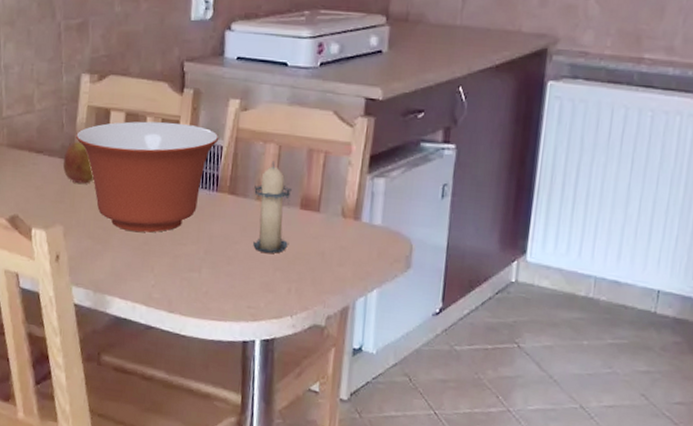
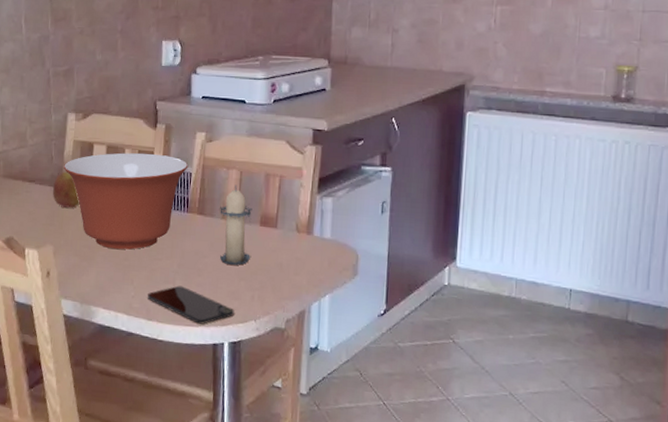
smartphone: none [169,274,268,319] -> present [147,285,235,324]

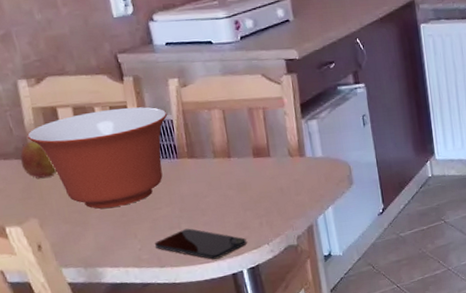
candle: present [219,184,252,265] -> none [209,123,252,199]

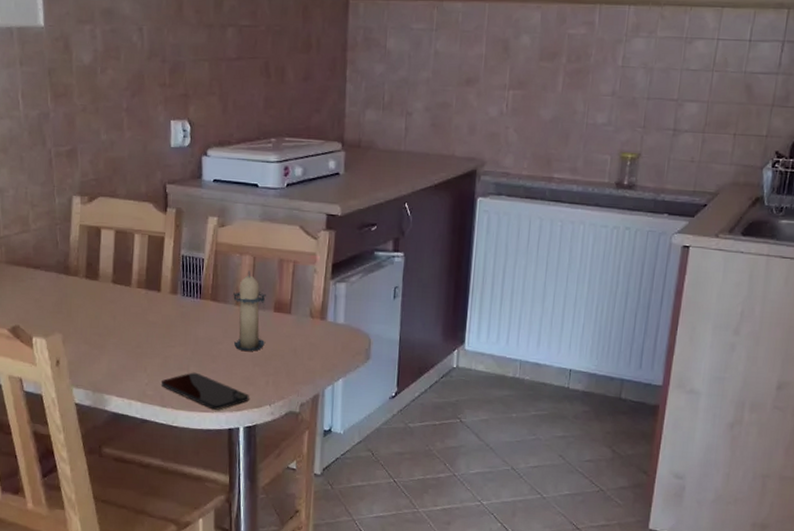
apple: present [20,141,58,178] -> none [59,257,89,295]
mixing bowl: present [27,107,168,209] -> none [70,238,201,337]
candle: none [209,123,252,199] -> present [232,270,266,351]

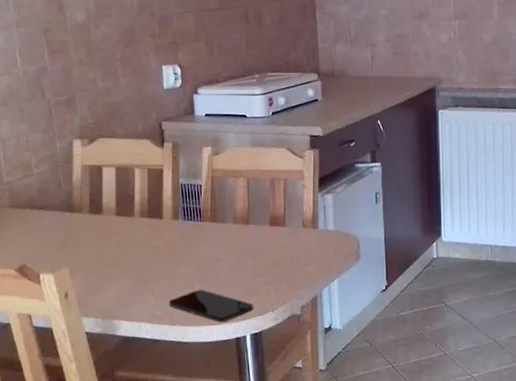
candle: present [232,270,266,351] -> none [230,191,265,264]

